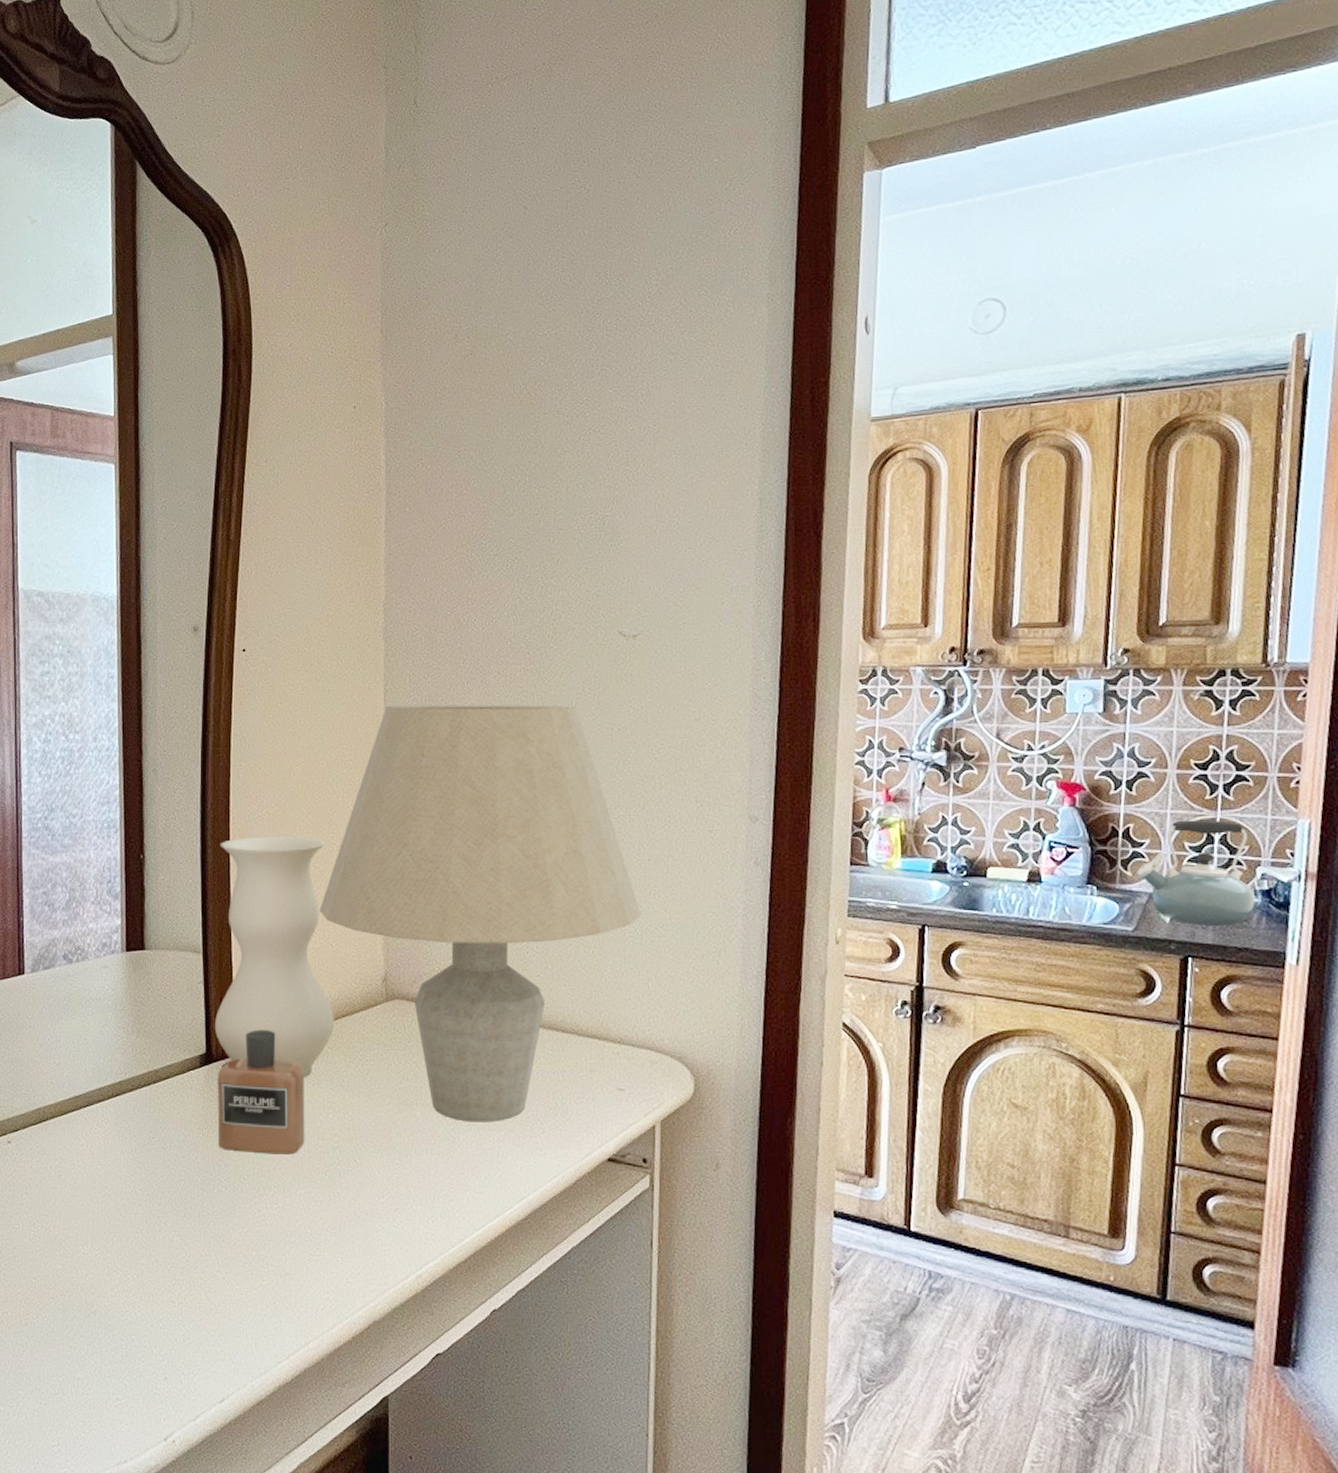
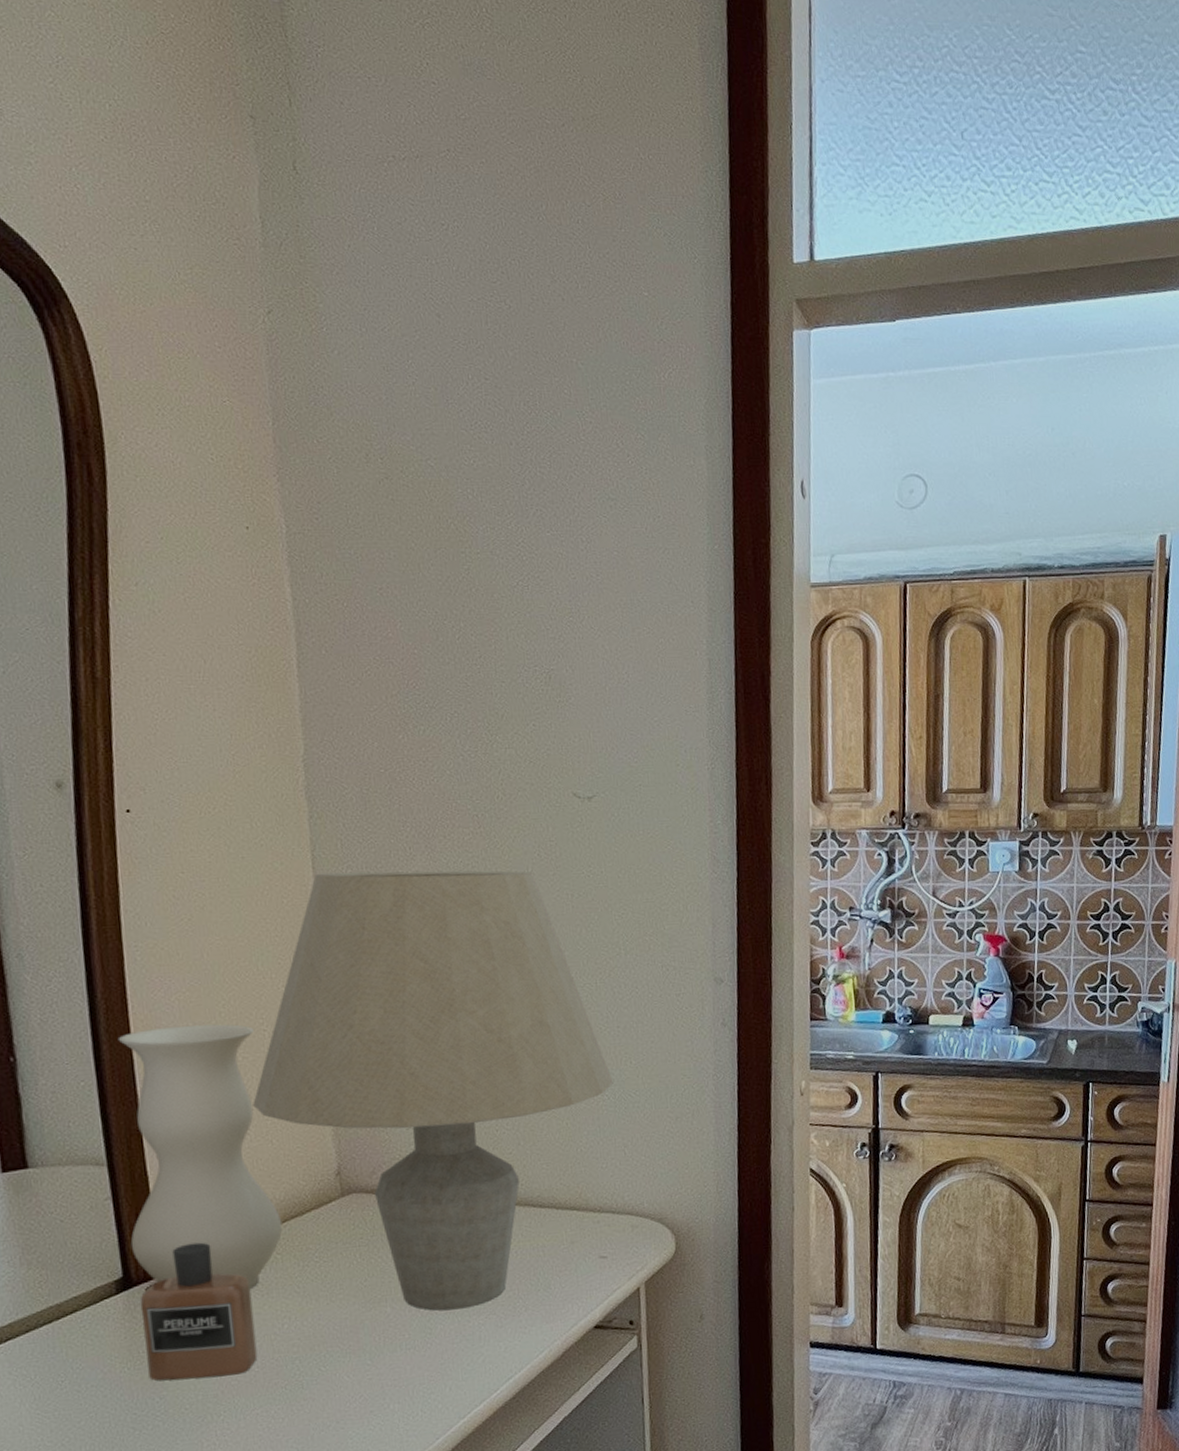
kettle: present [1137,819,1255,927] -> none [1049,963,1138,1055]

